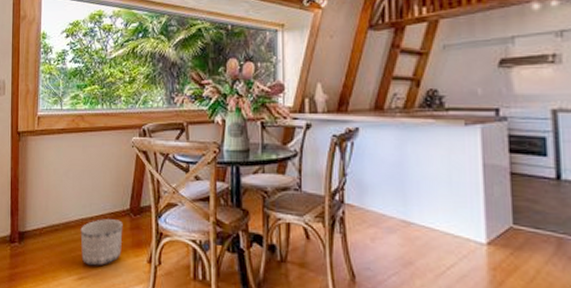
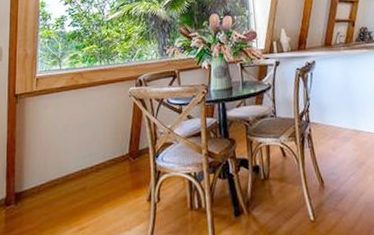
planter: present [80,219,123,266] -> none [80,165,123,214]

